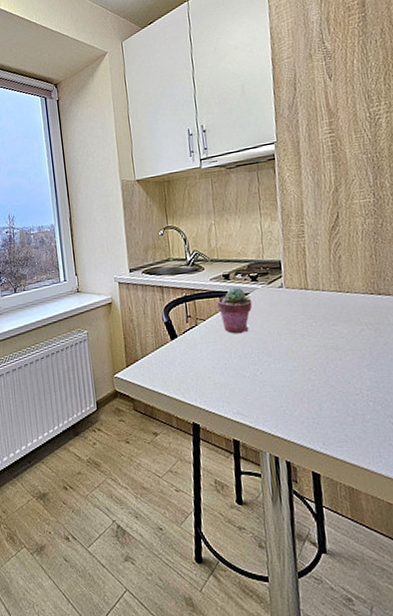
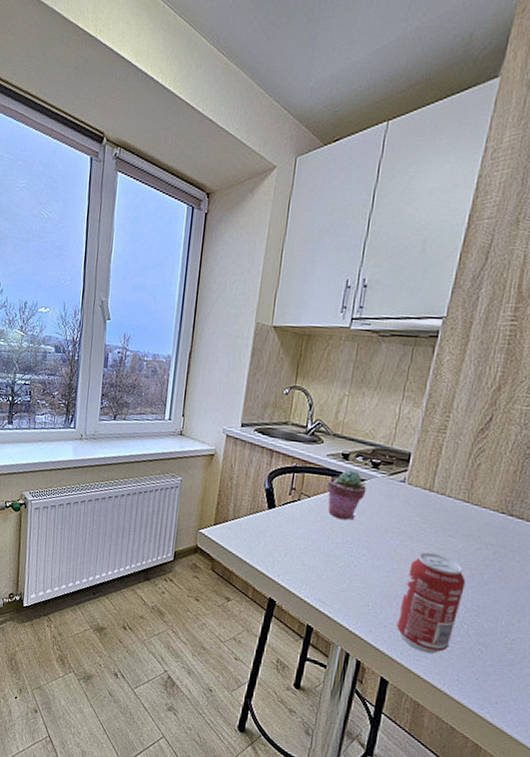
beverage can: none [308,343,363,438] -> present [396,552,466,654]

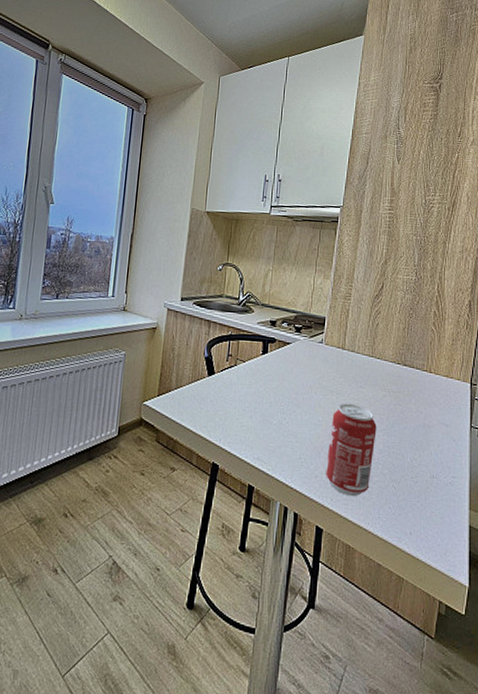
potted succulent: present [327,470,367,521] -> none [259,335,292,381]

